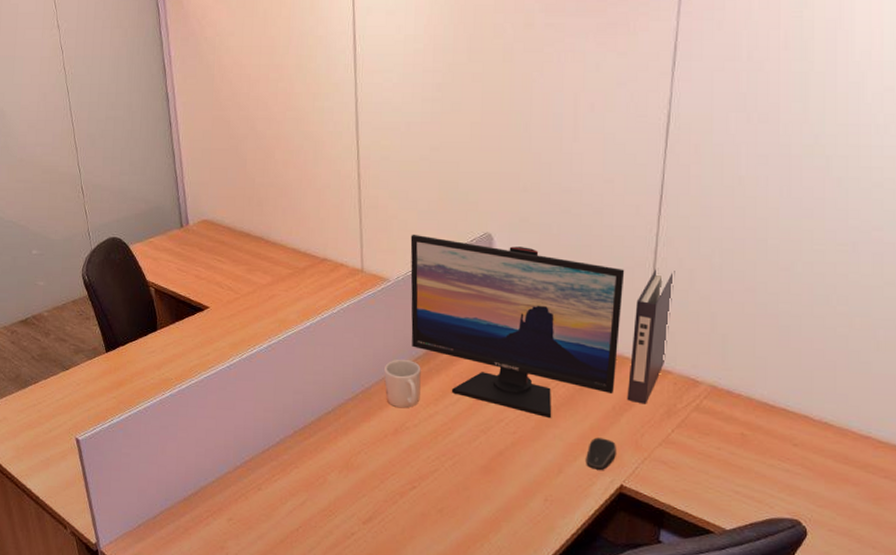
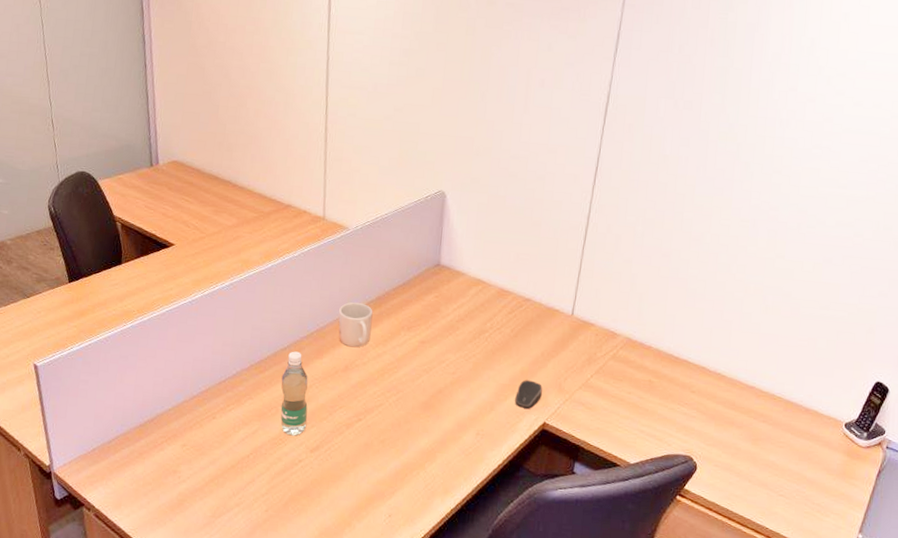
bottle: none [327,415,358,507] -> present [280,351,308,436]
computer monitor: present [410,234,625,417] -> none [365,187,561,361]
binder: present [627,268,675,404] -> none [554,231,604,352]

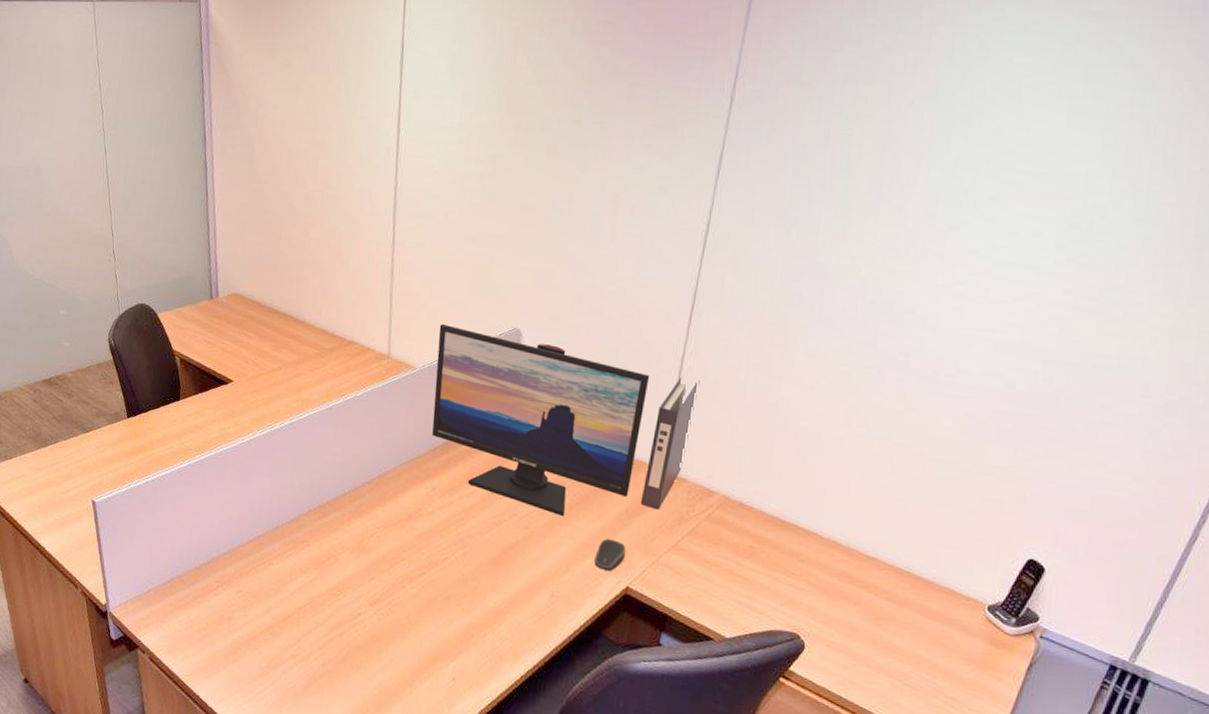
bottle: present [280,351,308,436] -> none [339,497,369,588]
mug: present [338,302,373,348] -> none [402,446,440,496]
computer monitor: none [365,187,561,361] -> present [432,323,650,516]
binder: none [554,231,604,352] -> present [640,376,700,510]

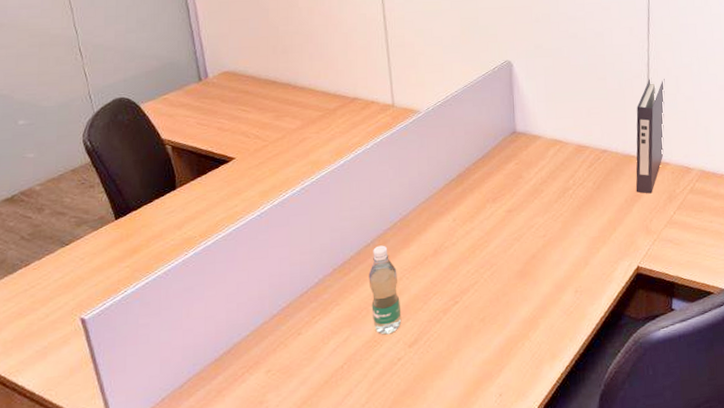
bottle: none [339,497,369,588] -> present [368,245,402,335]
computer monitor: present [432,323,650,516] -> none [437,67,626,218]
computer mouse: present [594,538,626,571] -> none [607,228,631,257]

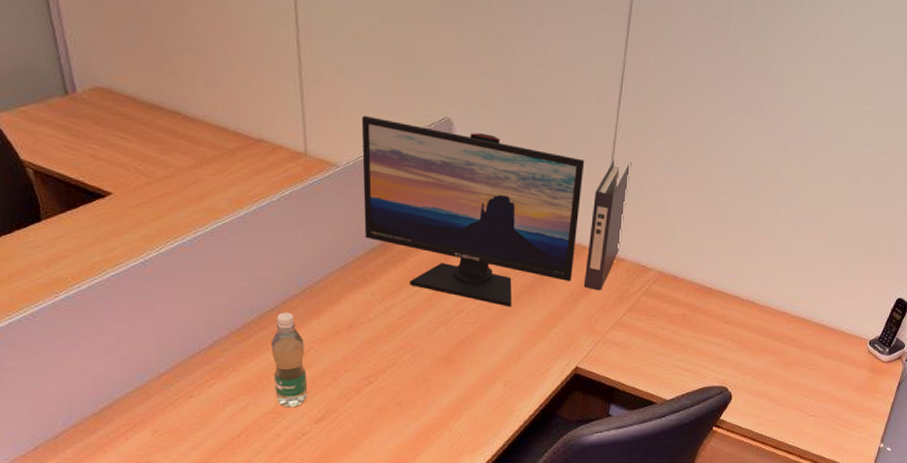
computer monitor: none [437,67,626,218] -> present [361,115,585,306]

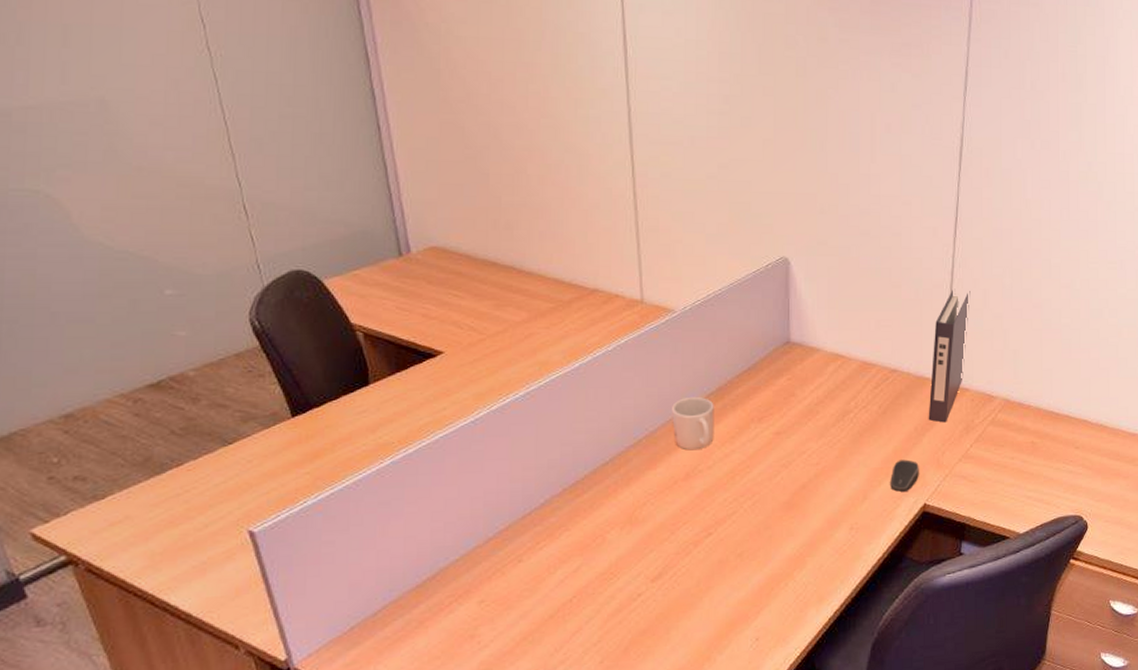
bottle: present [271,312,308,408] -> none [605,464,644,567]
mug: none [335,251,376,303] -> present [672,396,714,451]
computer monitor: present [361,115,585,306] -> none [698,259,924,445]
computer mouse: none [544,324,573,354] -> present [890,459,919,492]

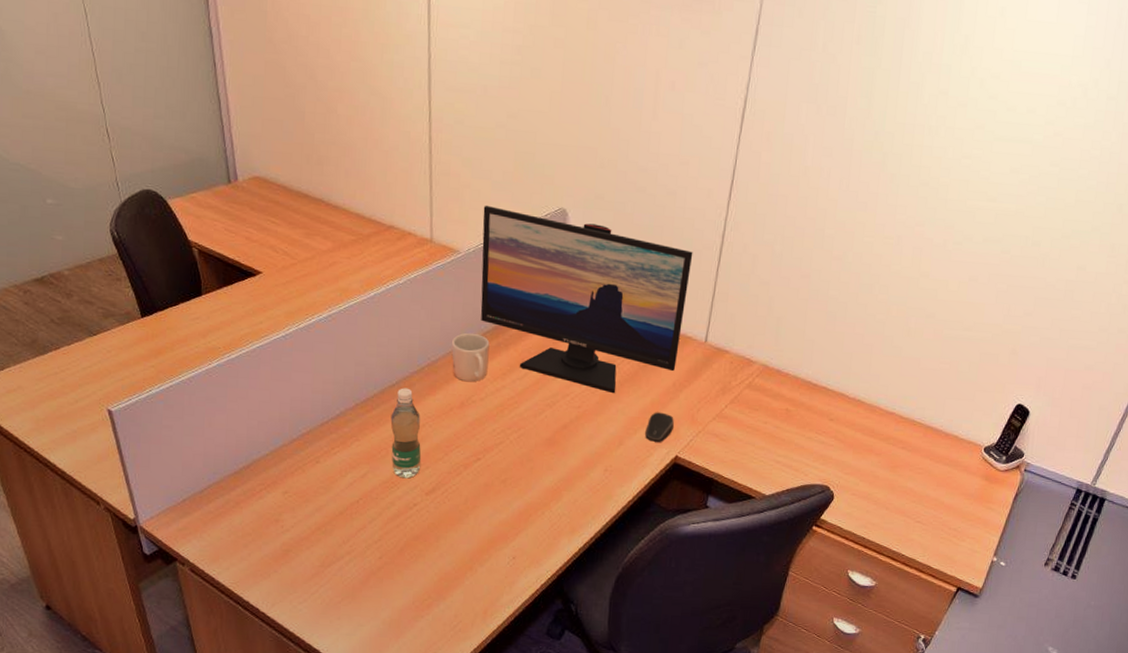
bottle: none [605,464,644,567] -> present [390,387,422,479]
computer monitor: none [698,259,924,445] -> present [480,205,693,393]
binder: present [928,288,971,423] -> none [686,251,740,382]

